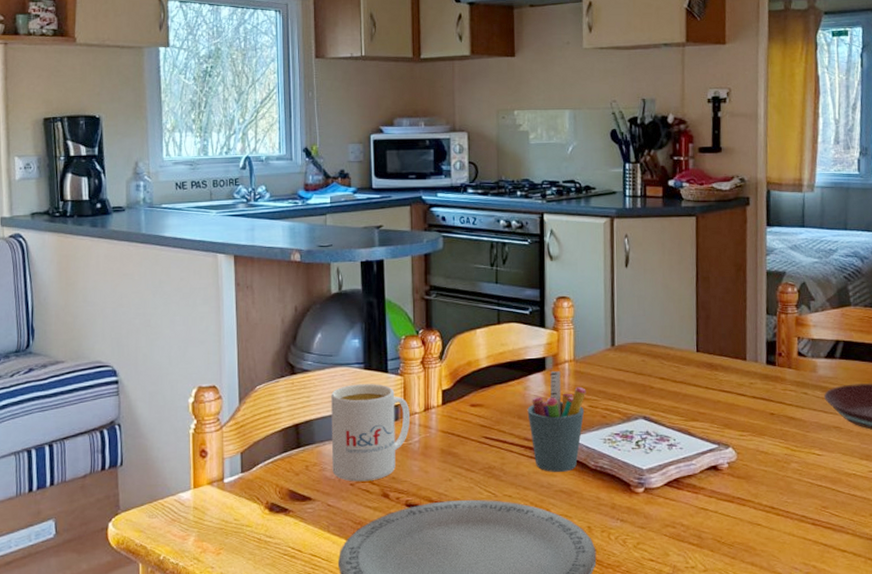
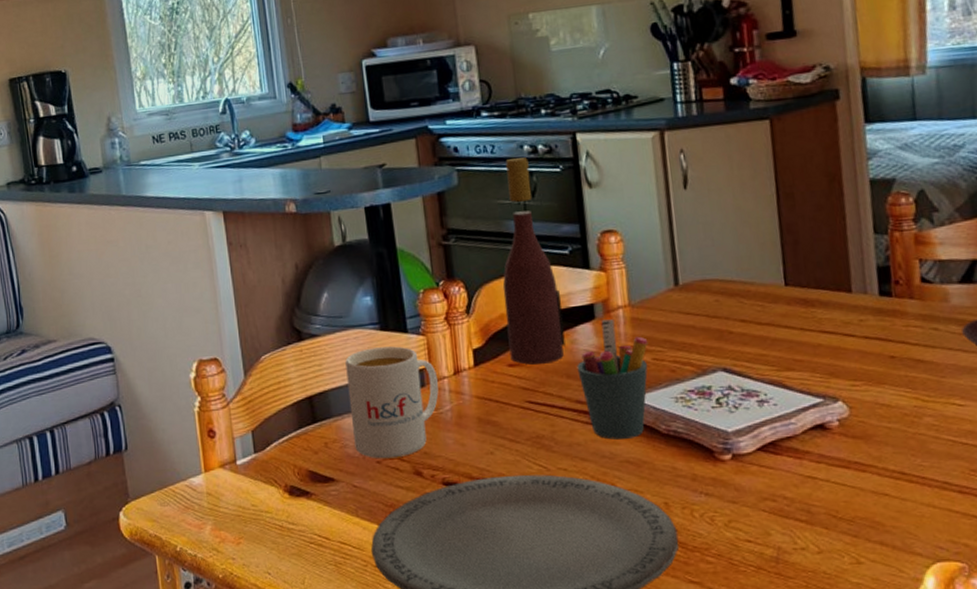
wine bottle: none [472,230,520,407] -> present [502,157,566,366]

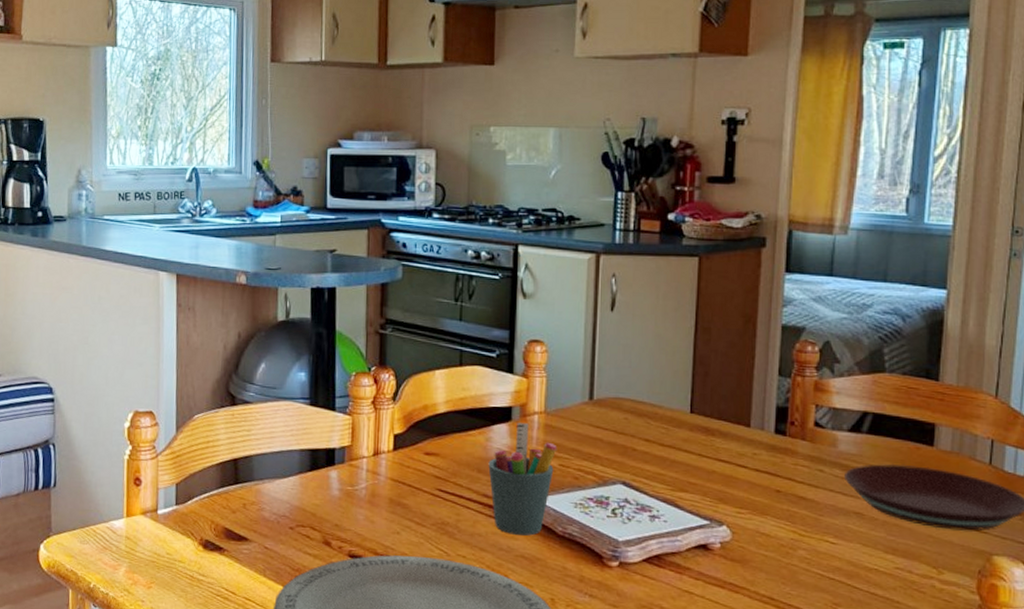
mug: present [345,346,439,459] -> none [271,421,357,527]
wine bottle: present [502,157,566,366] -> none [428,261,483,458]

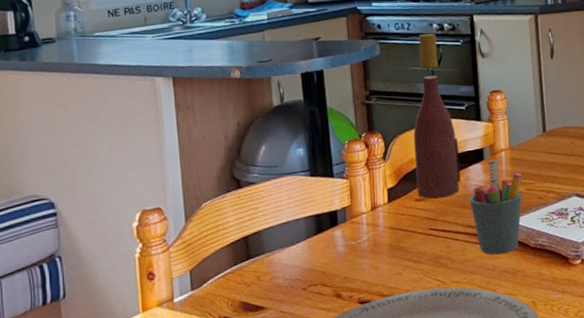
wine bottle: none [428,261,483,458] -> present [413,33,461,200]

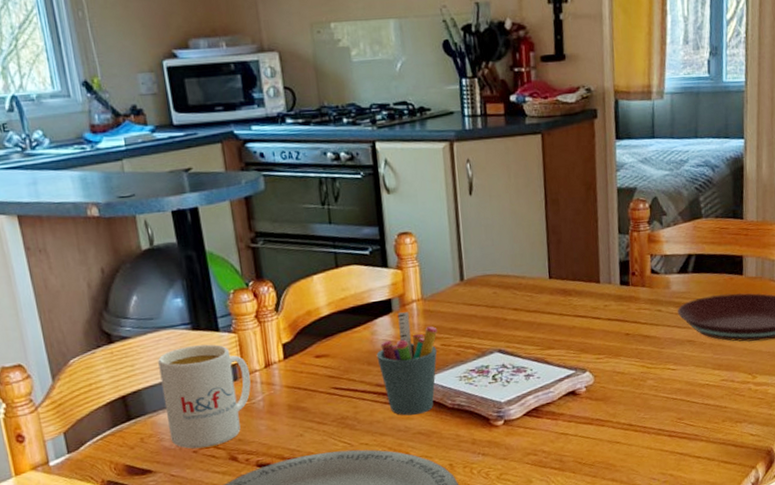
mug: none [279,189,358,286] -> present [158,344,251,449]
wine bottle: present [413,33,461,200] -> none [309,164,367,356]

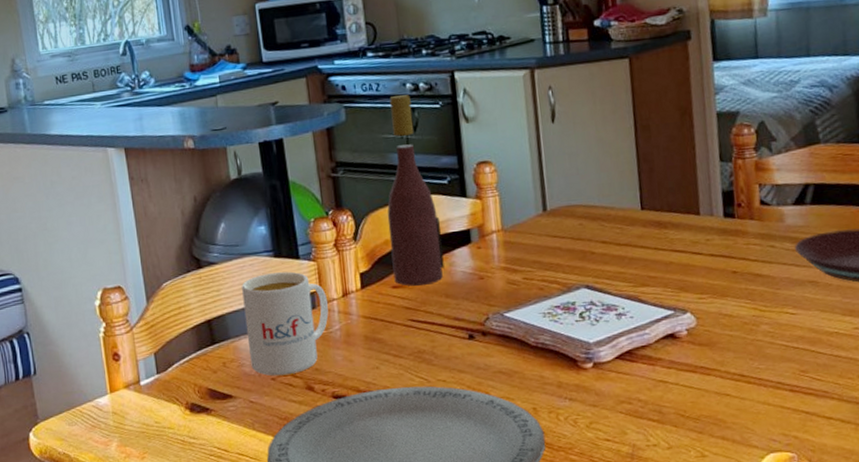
wine bottle: none [309,164,367,356] -> present [387,95,445,287]
pen holder: present [376,312,438,416] -> none [455,243,519,353]

